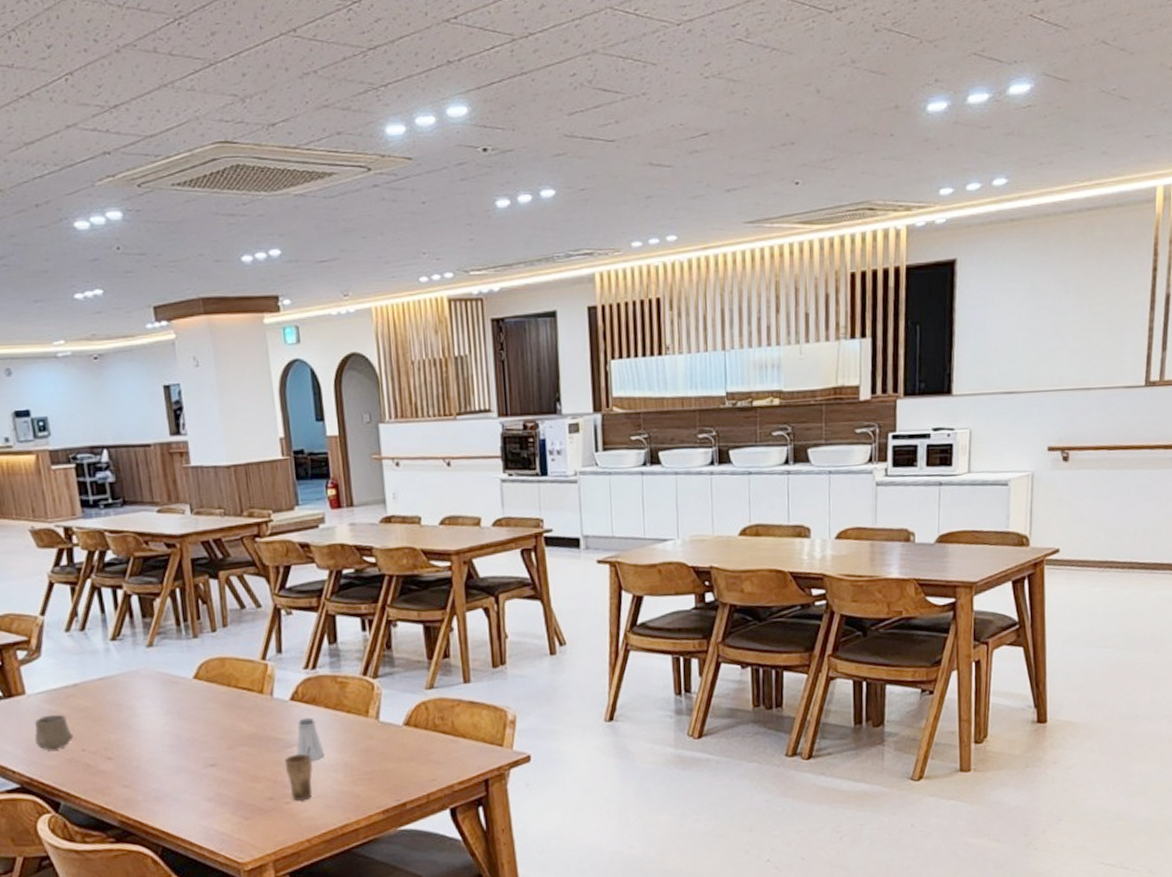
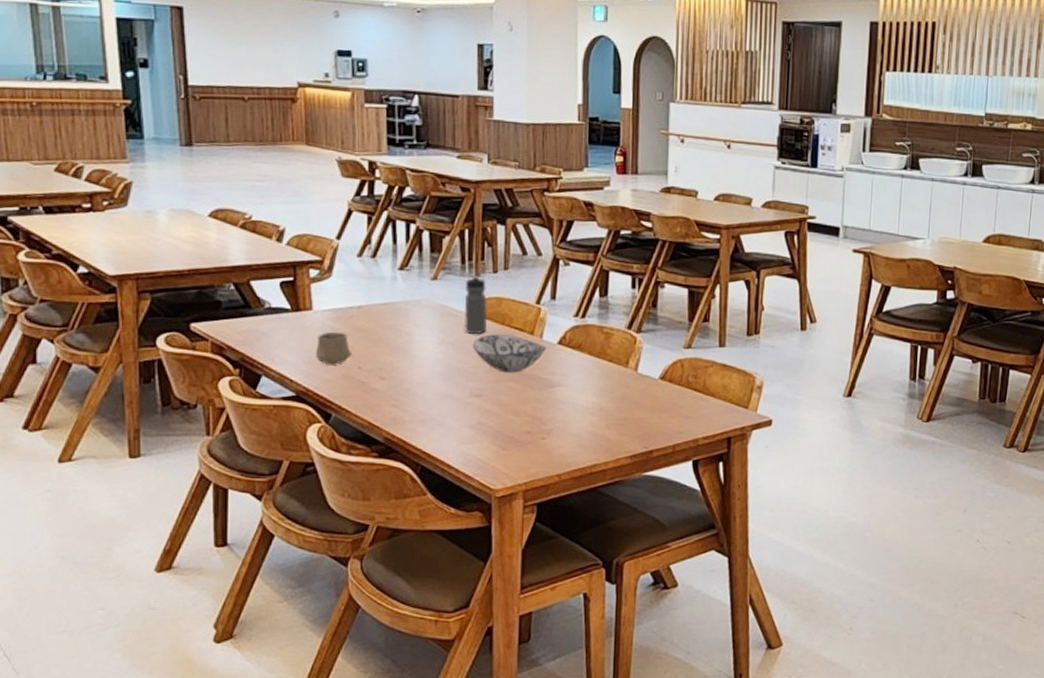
water bottle: none [184,637,213,701] -> present [464,276,488,335]
decorative bowl: none [199,696,280,737] -> present [472,334,547,373]
cup: present [284,747,313,801] -> none [545,389,571,437]
saltshaker: present [296,717,325,762] -> none [557,361,584,403]

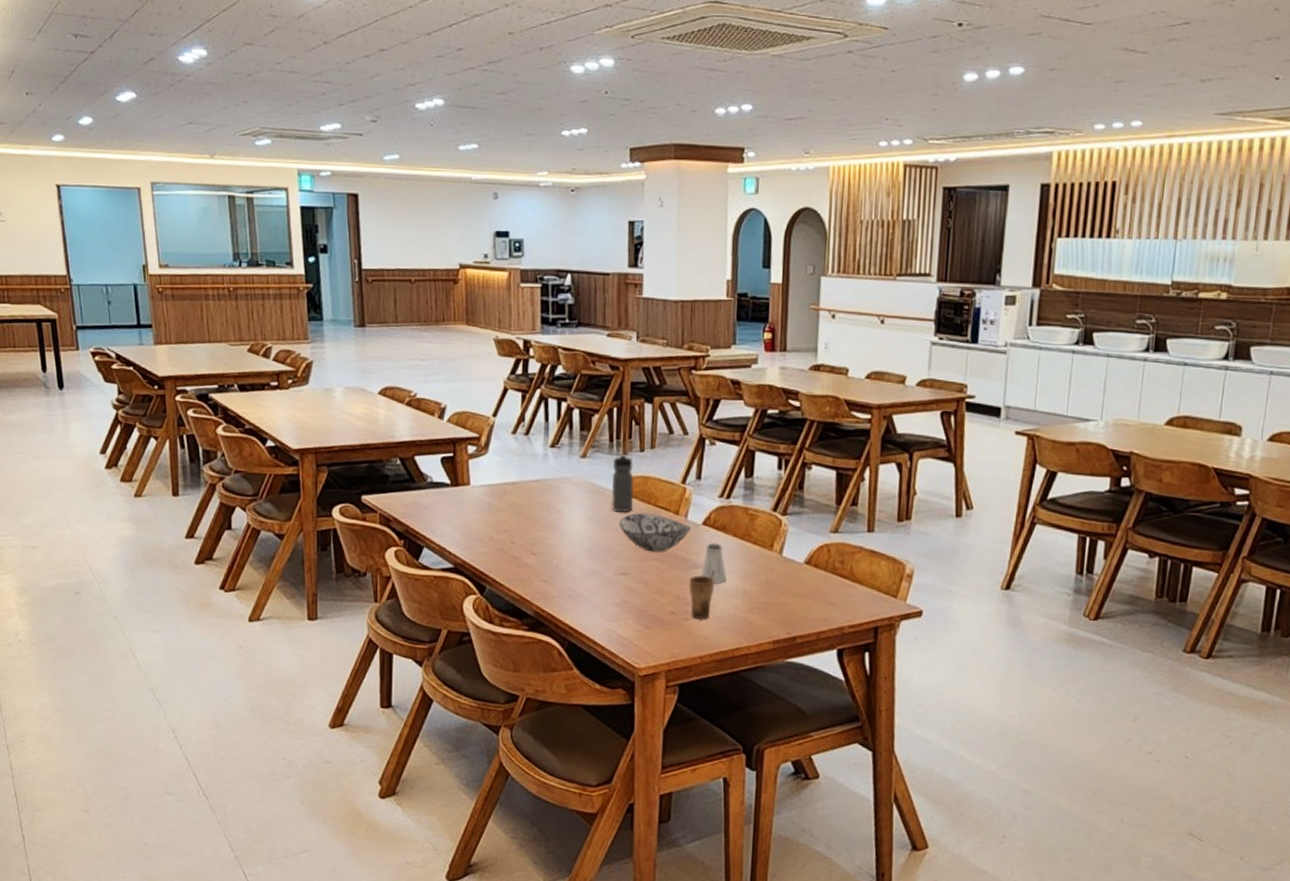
cup: present [316,331,353,365] -> none [473,506,506,539]
cup: none [545,389,571,437] -> present [689,570,715,619]
saltshaker: none [557,361,584,403] -> present [701,543,727,585]

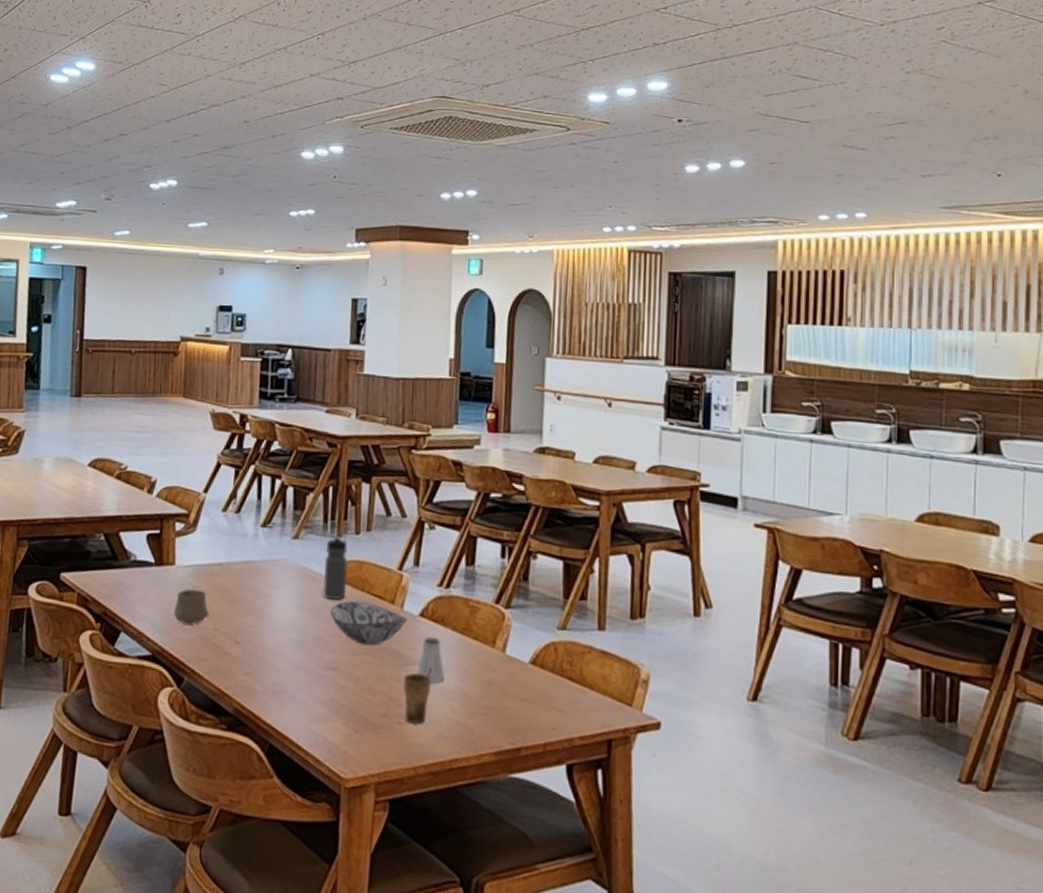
cup: none [473,506,506,539] -> present [174,588,210,624]

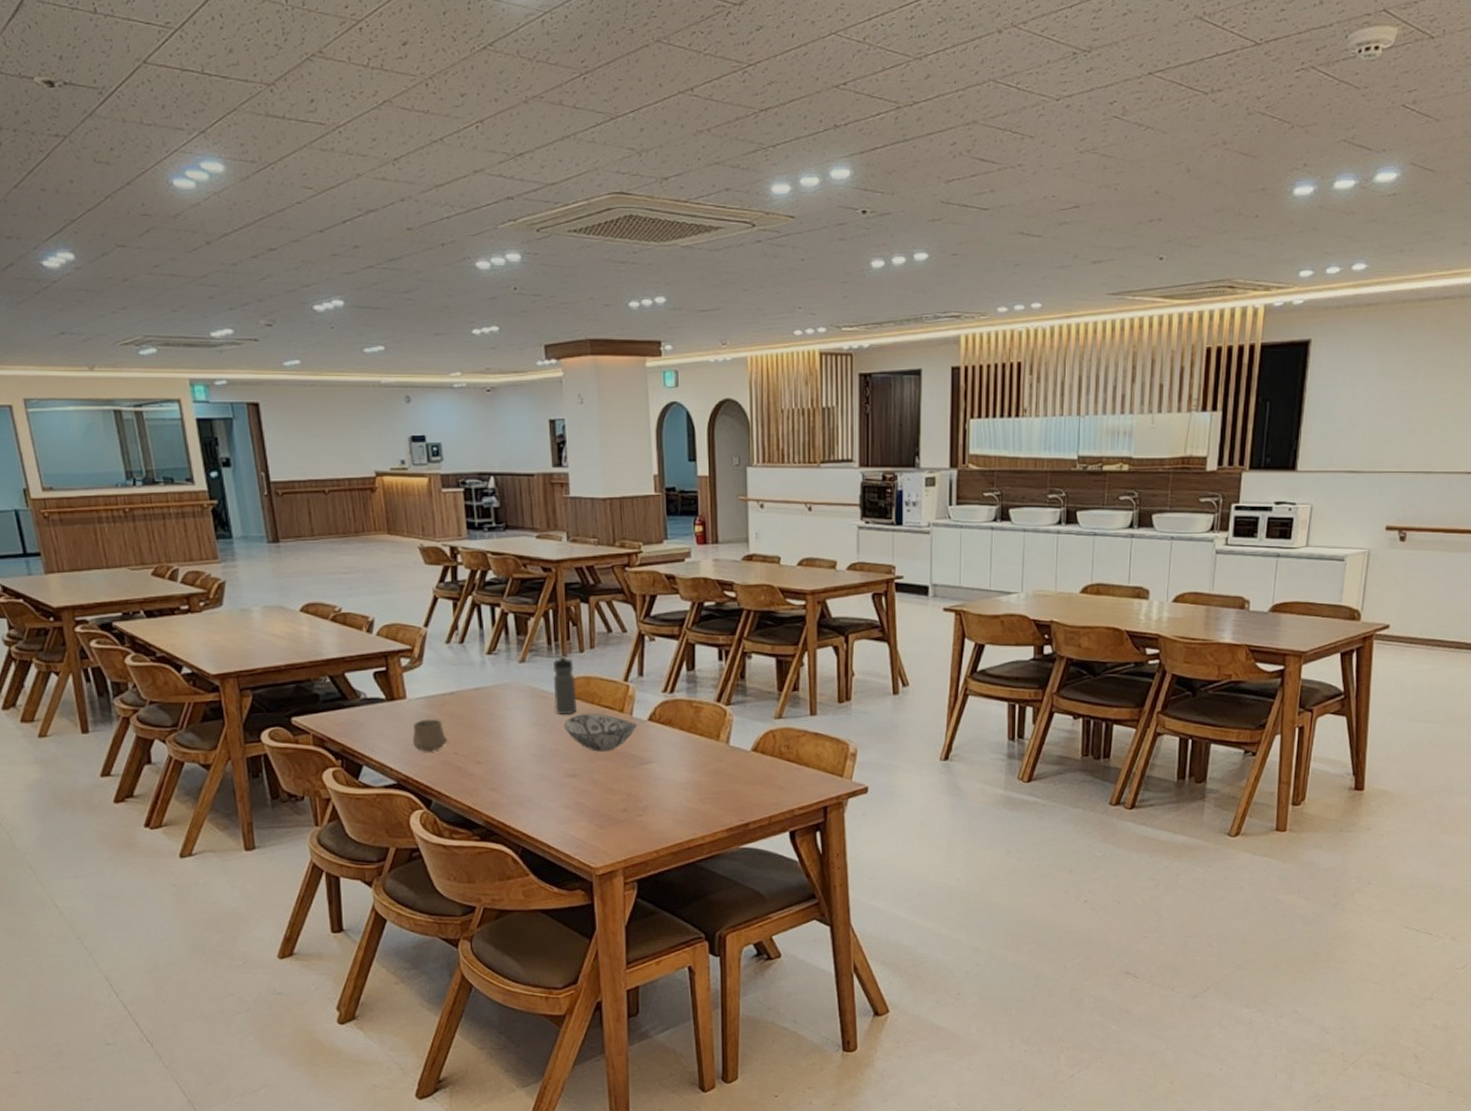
cup: present [403,668,432,724] -> none [639,765,664,814]
saltshaker: present [417,636,445,685] -> none [651,737,677,779]

